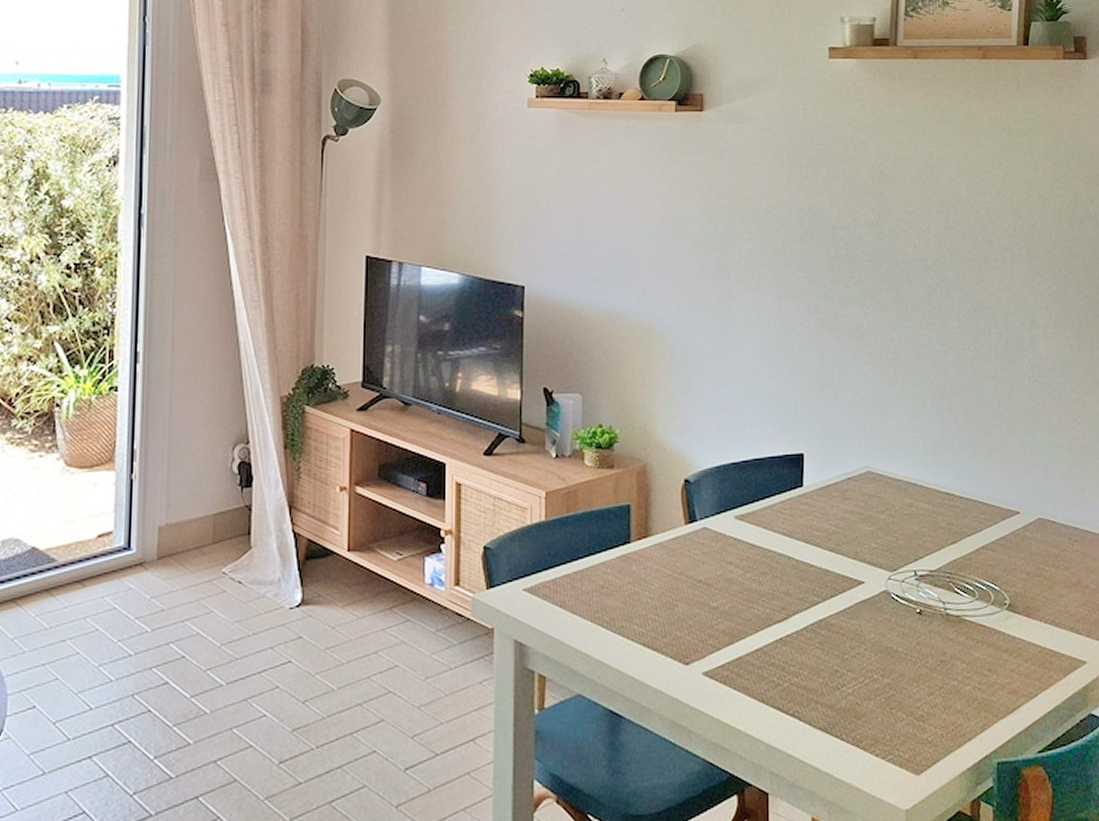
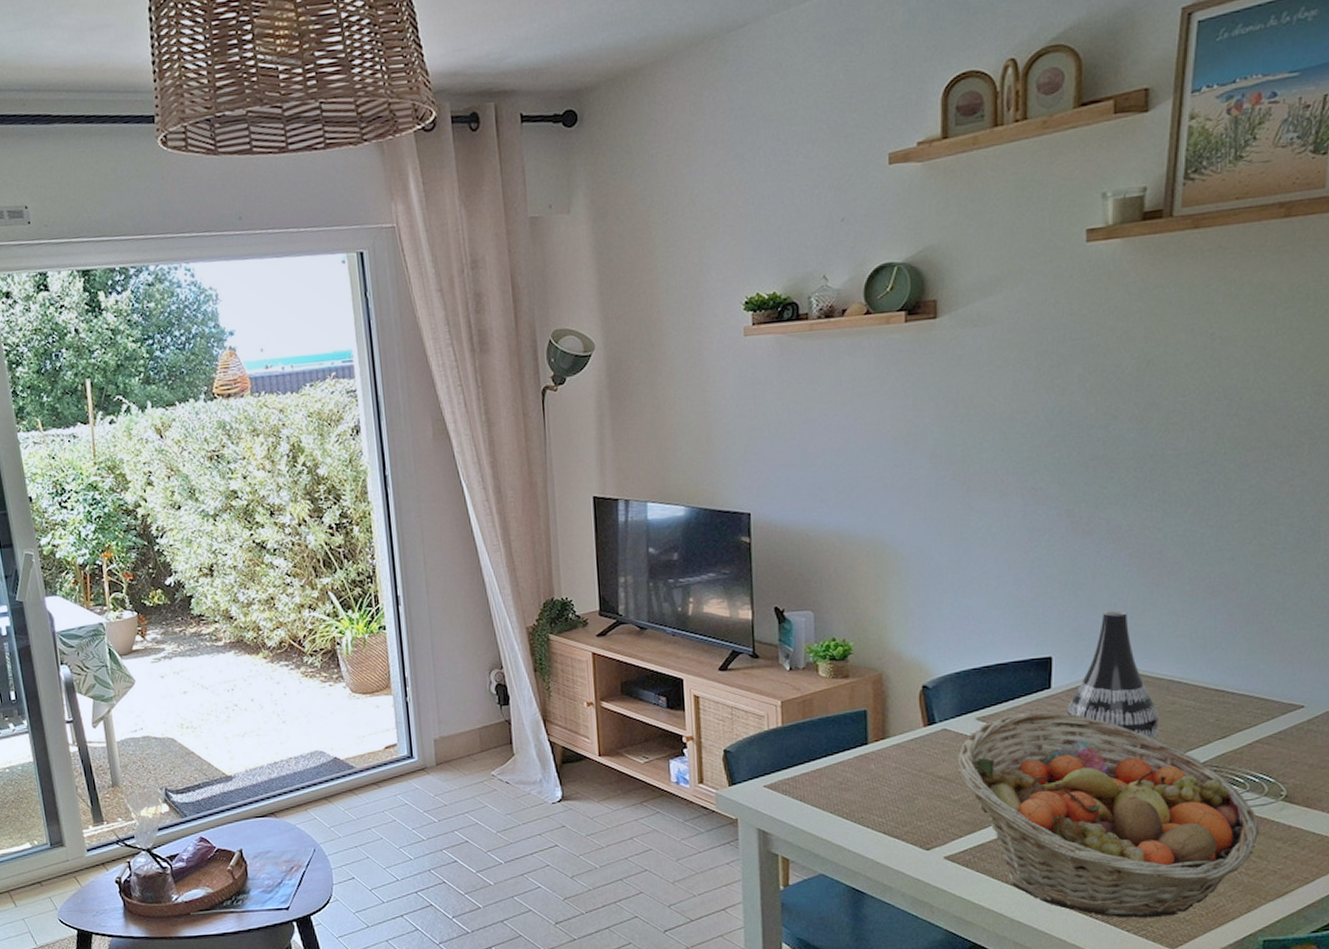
fruit basket: none [717,511,989,741] -> present [958,711,1260,919]
vase: none [817,408,900,544] -> present [1066,610,1160,740]

